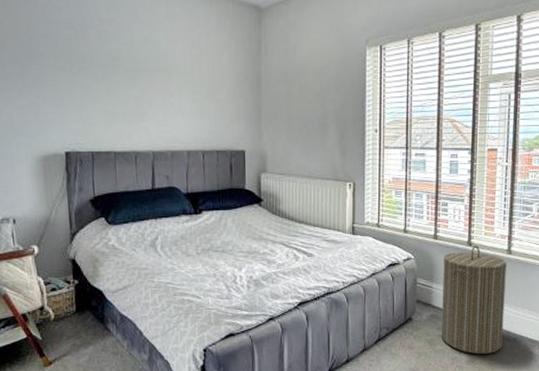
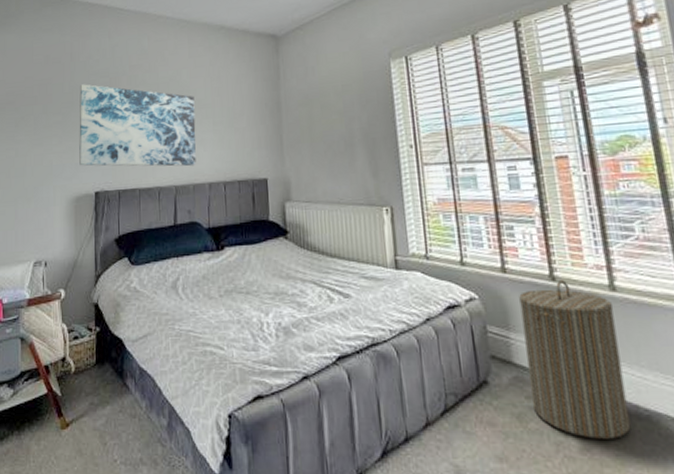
wall art: none [39,33,174,133] -> present [79,84,196,167]

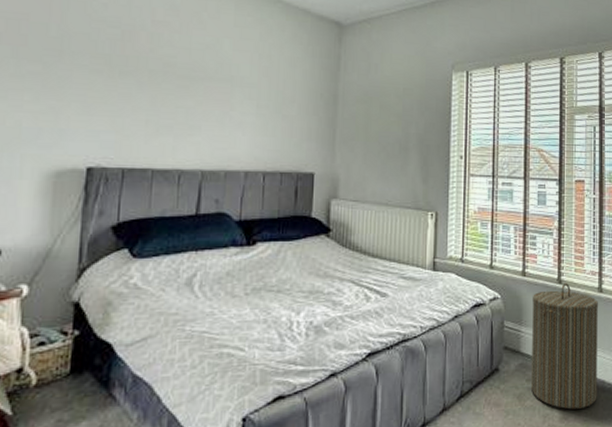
wall art: present [79,84,196,167] -> none [65,30,236,151]

